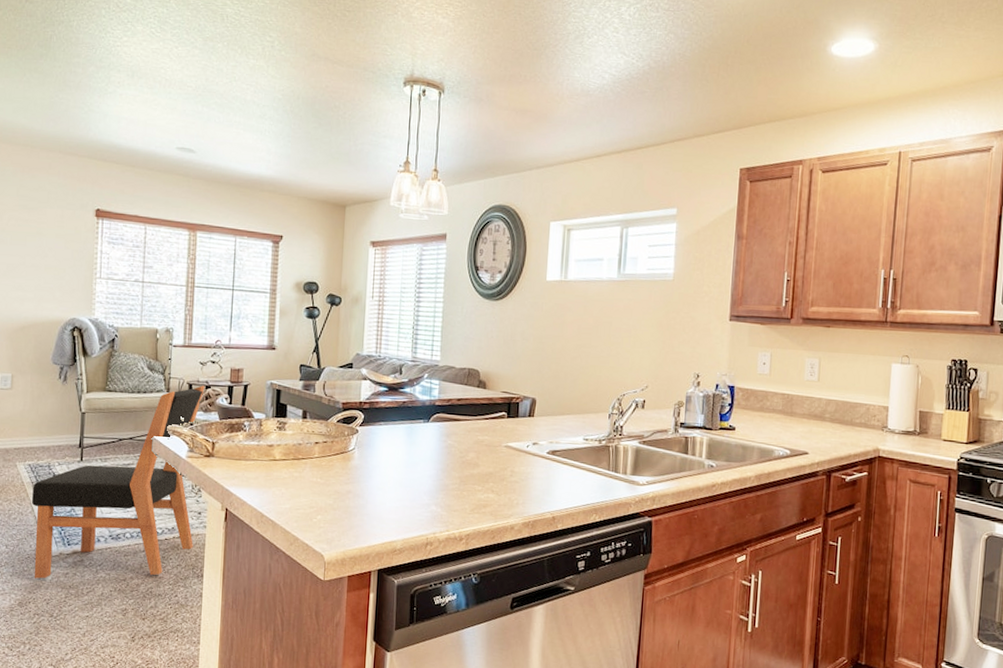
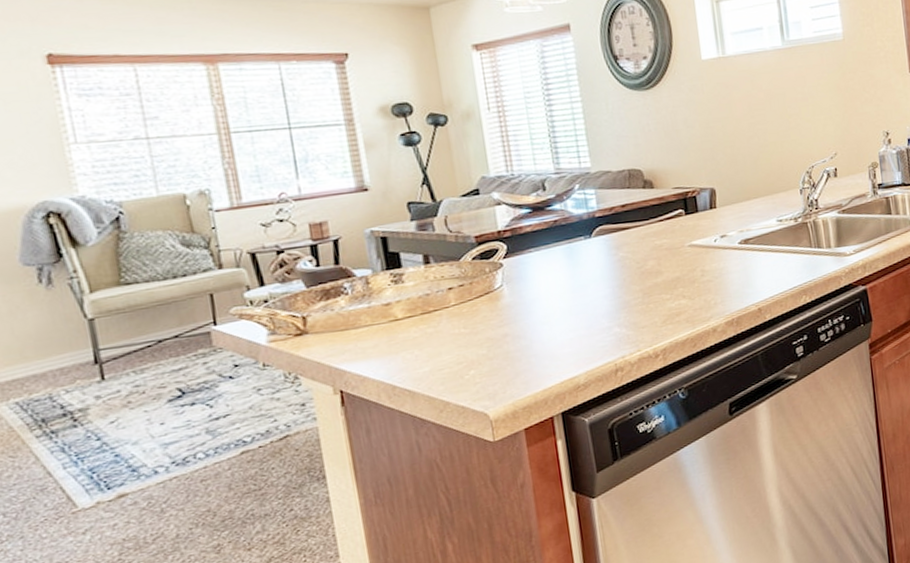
dining chair: present [31,385,205,579] -> none [29,251,303,544]

